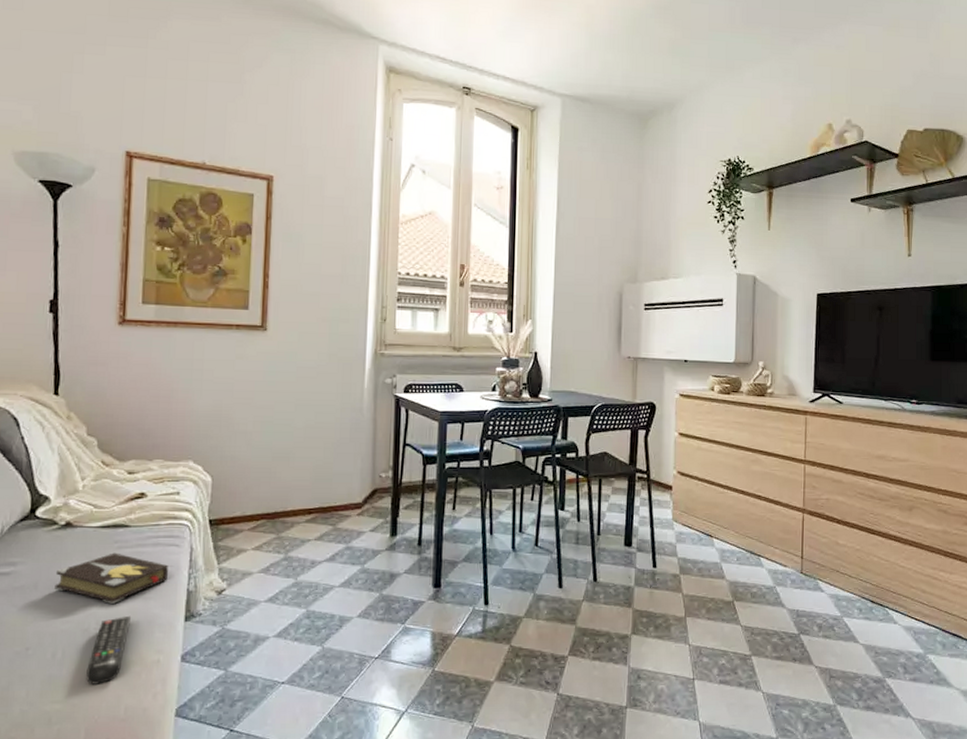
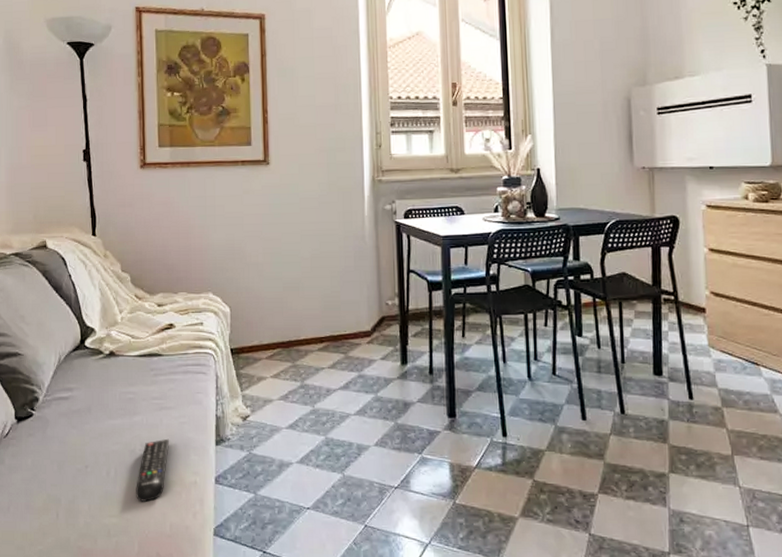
hardback book: present [54,552,168,604] -> none [104,380,198,427]

